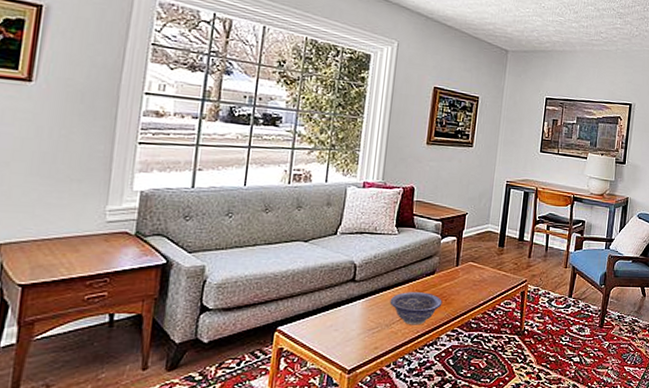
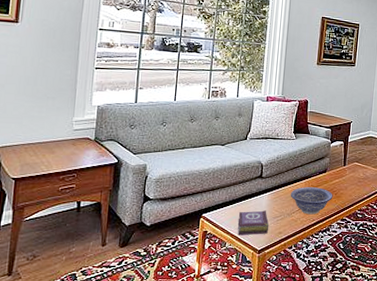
book: none [322,321,362,353] -> present [237,210,269,236]

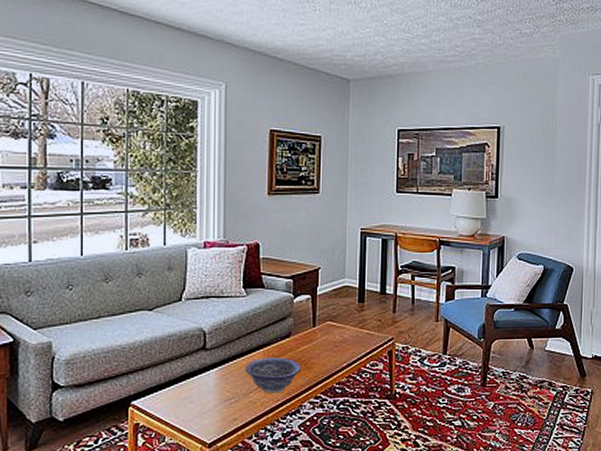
book: present [237,210,269,236] -> none [178,392,219,427]

